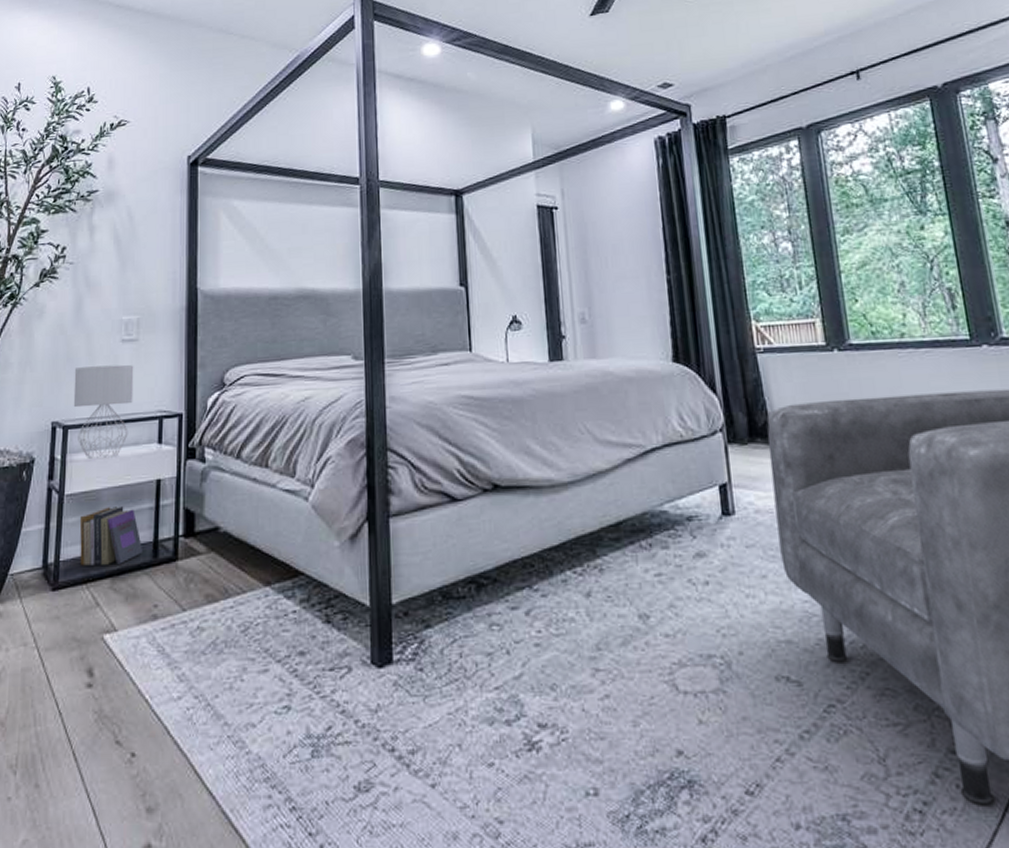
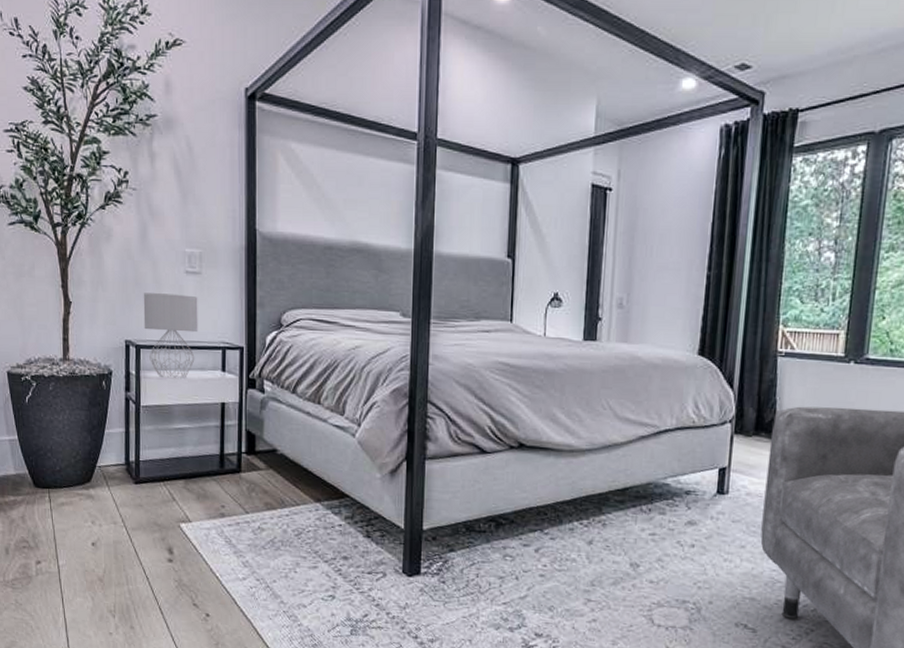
books: present [79,506,144,566] -> none [155,421,211,470]

